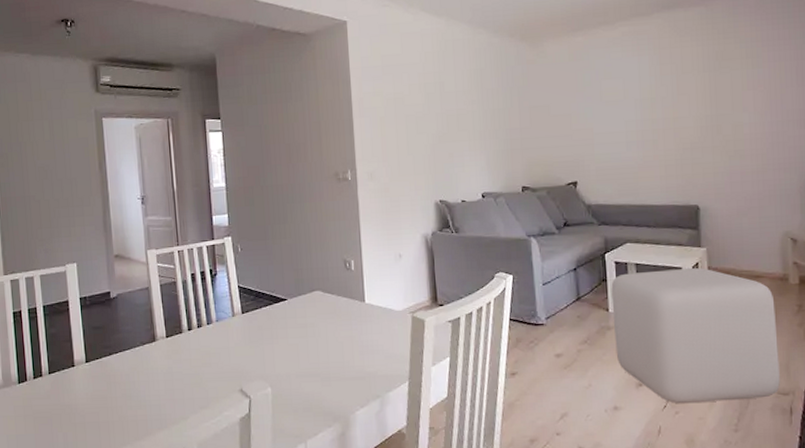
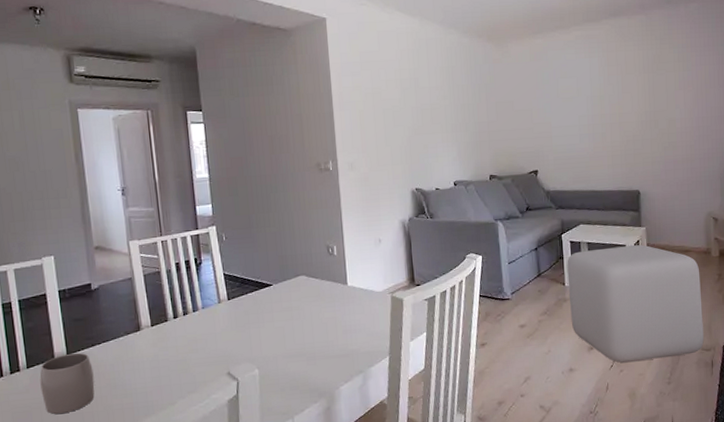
mug: none [60,361,111,422] -> present [39,352,95,415]

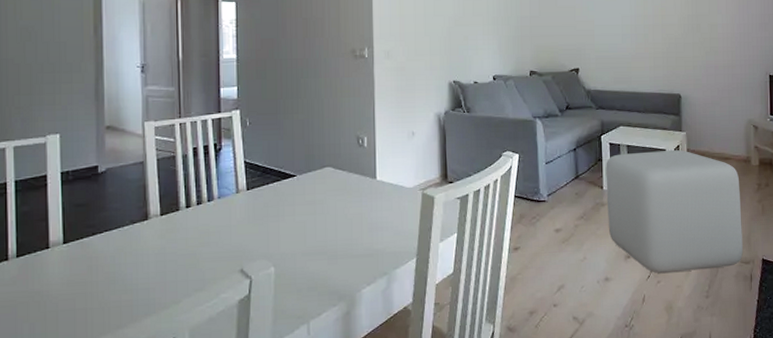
mug: present [39,352,95,415] -> none [30,241,91,311]

